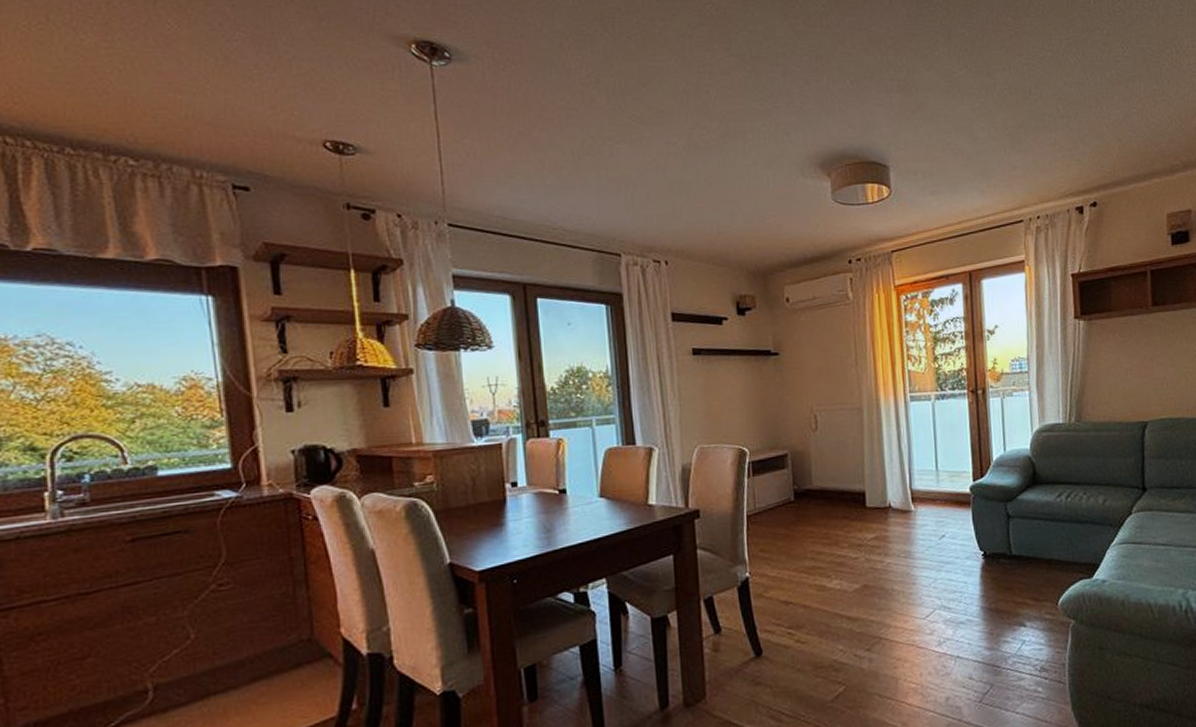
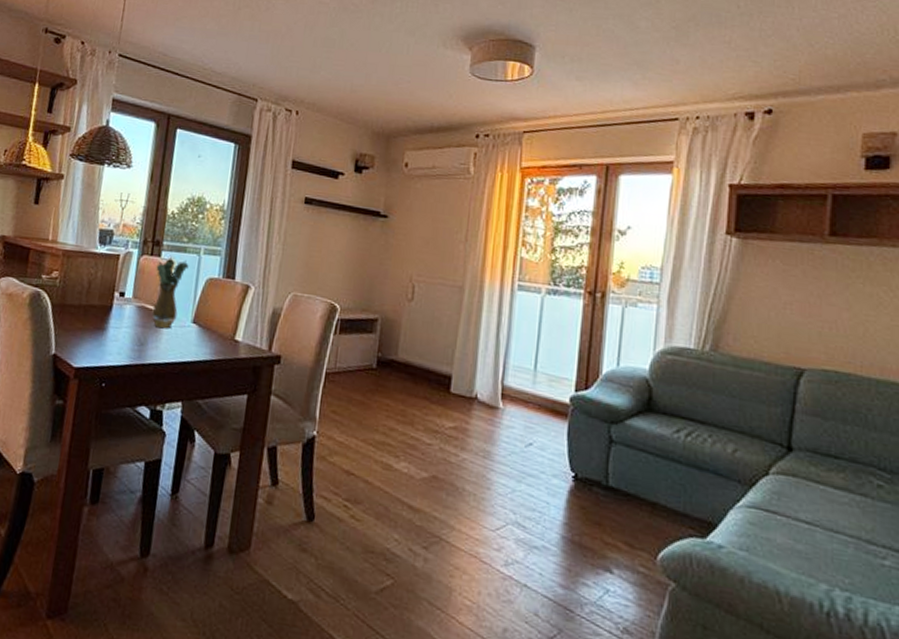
vase: none [546,434,583,511] -> present [151,256,189,329]

